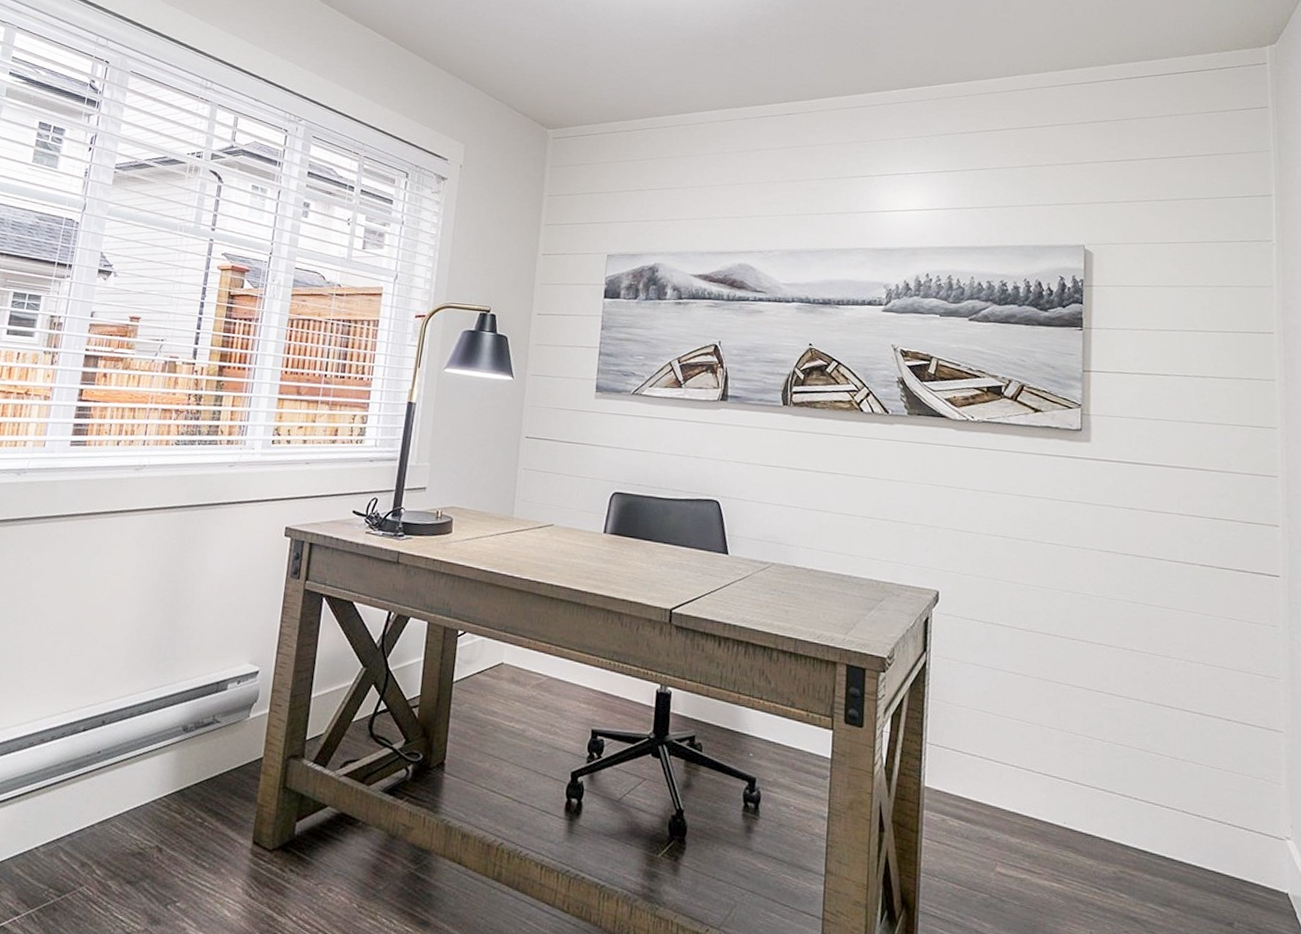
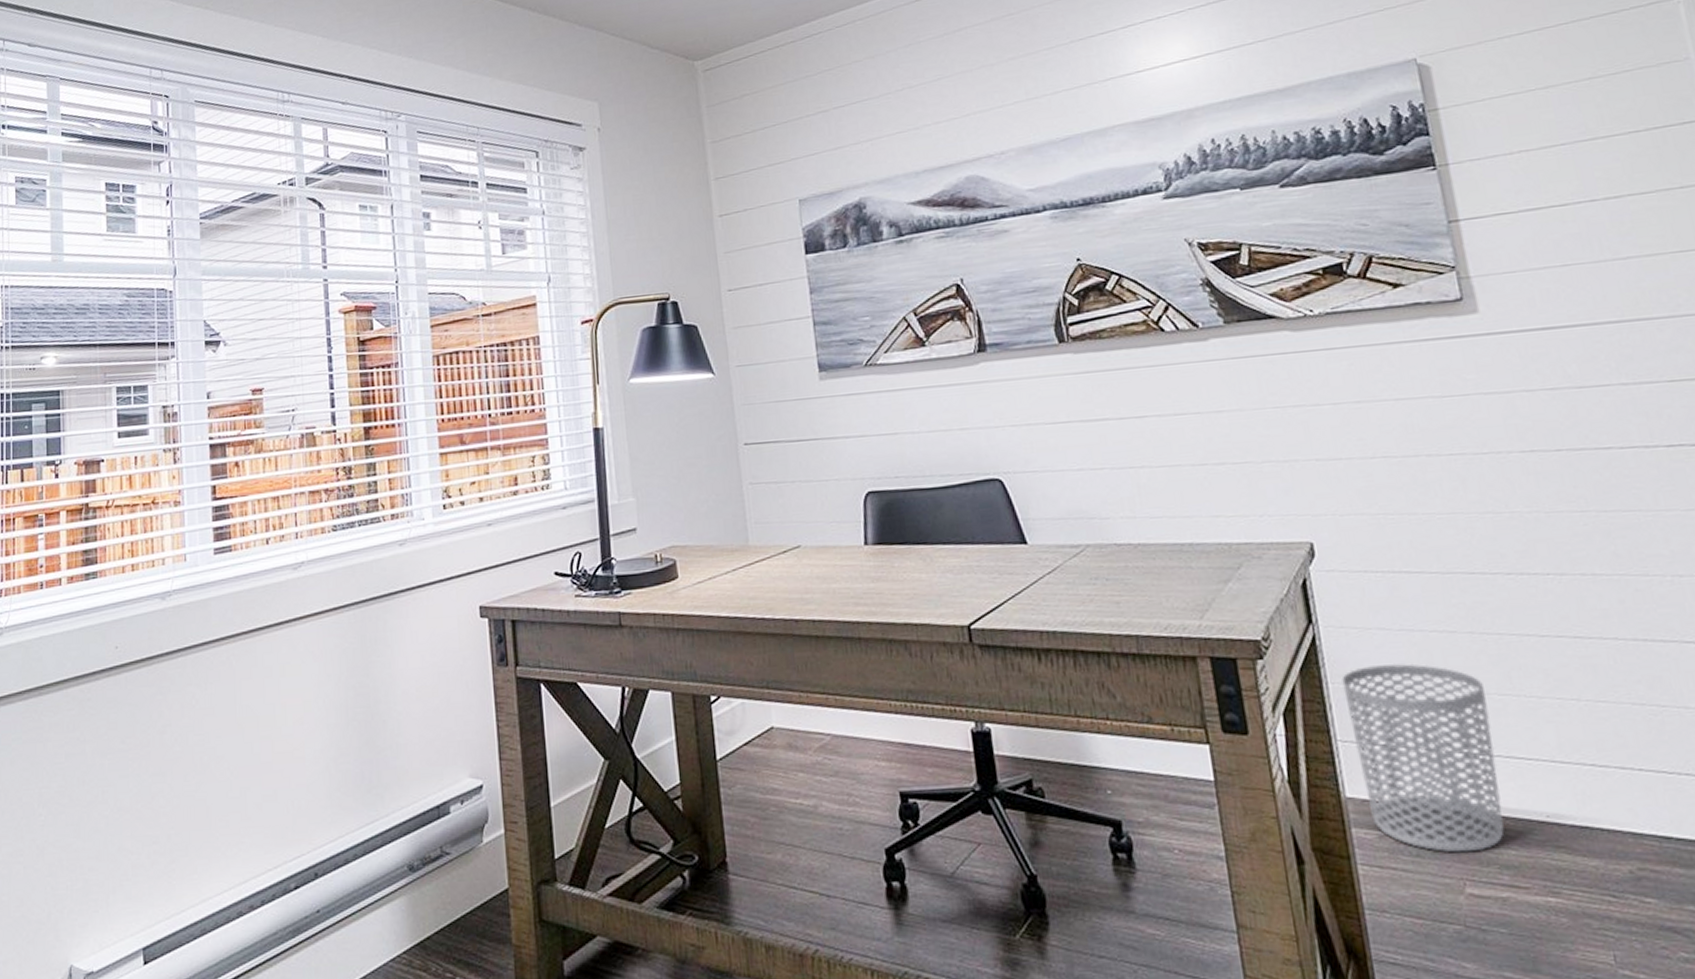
waste bin: none [938,690,1039,842] -> present [1342,663,1505,853]

